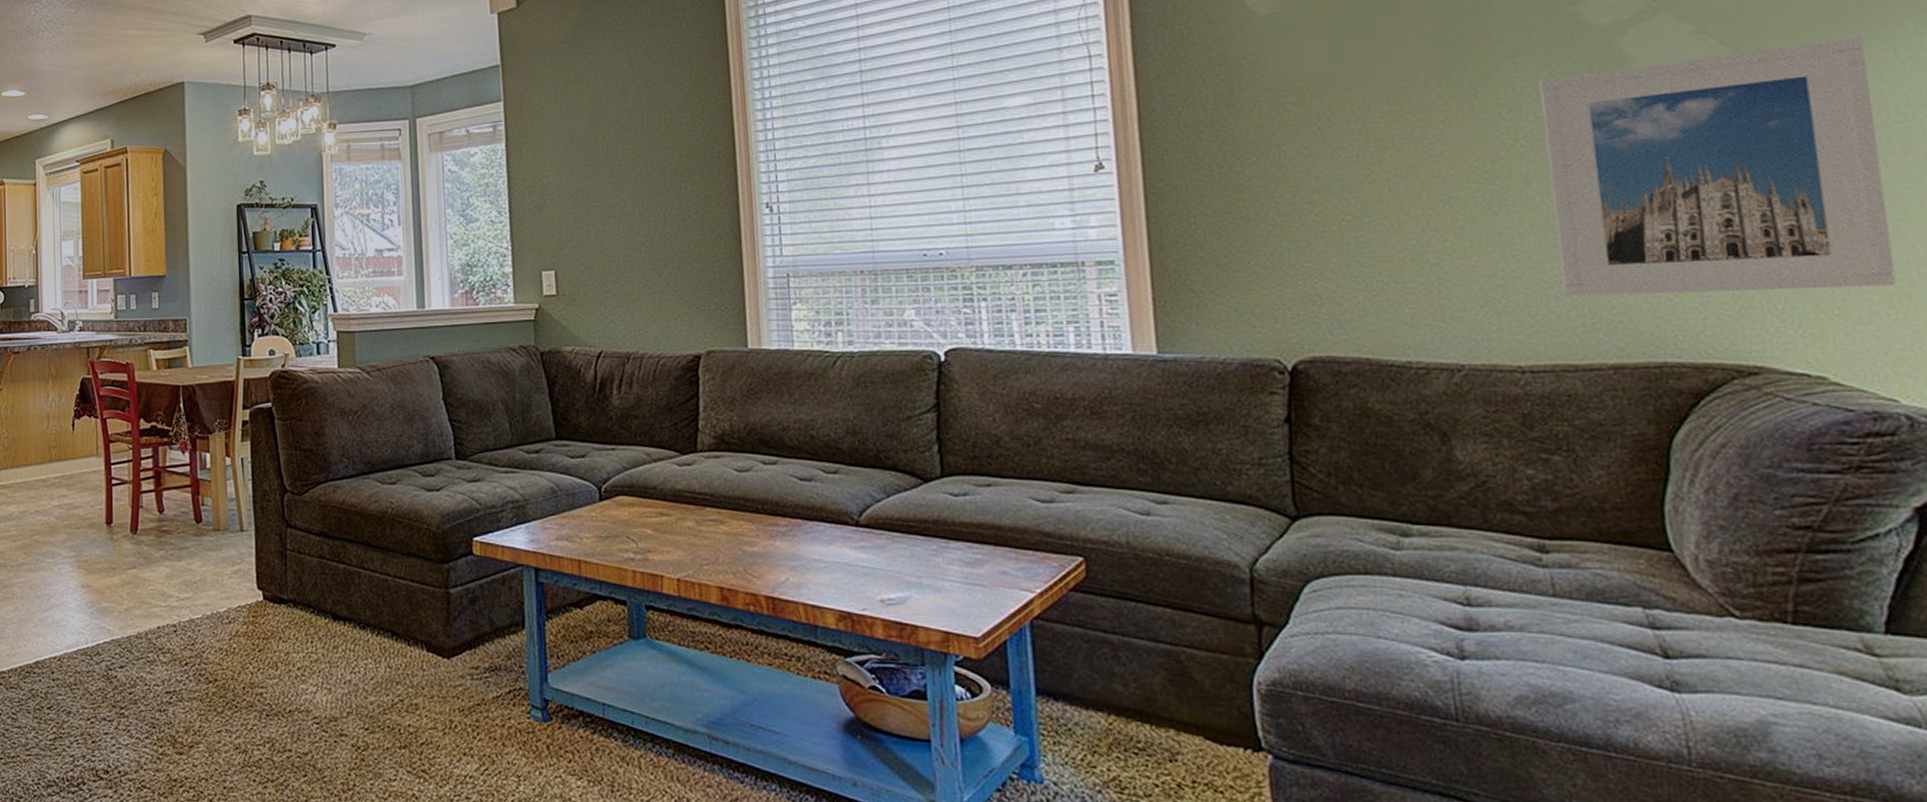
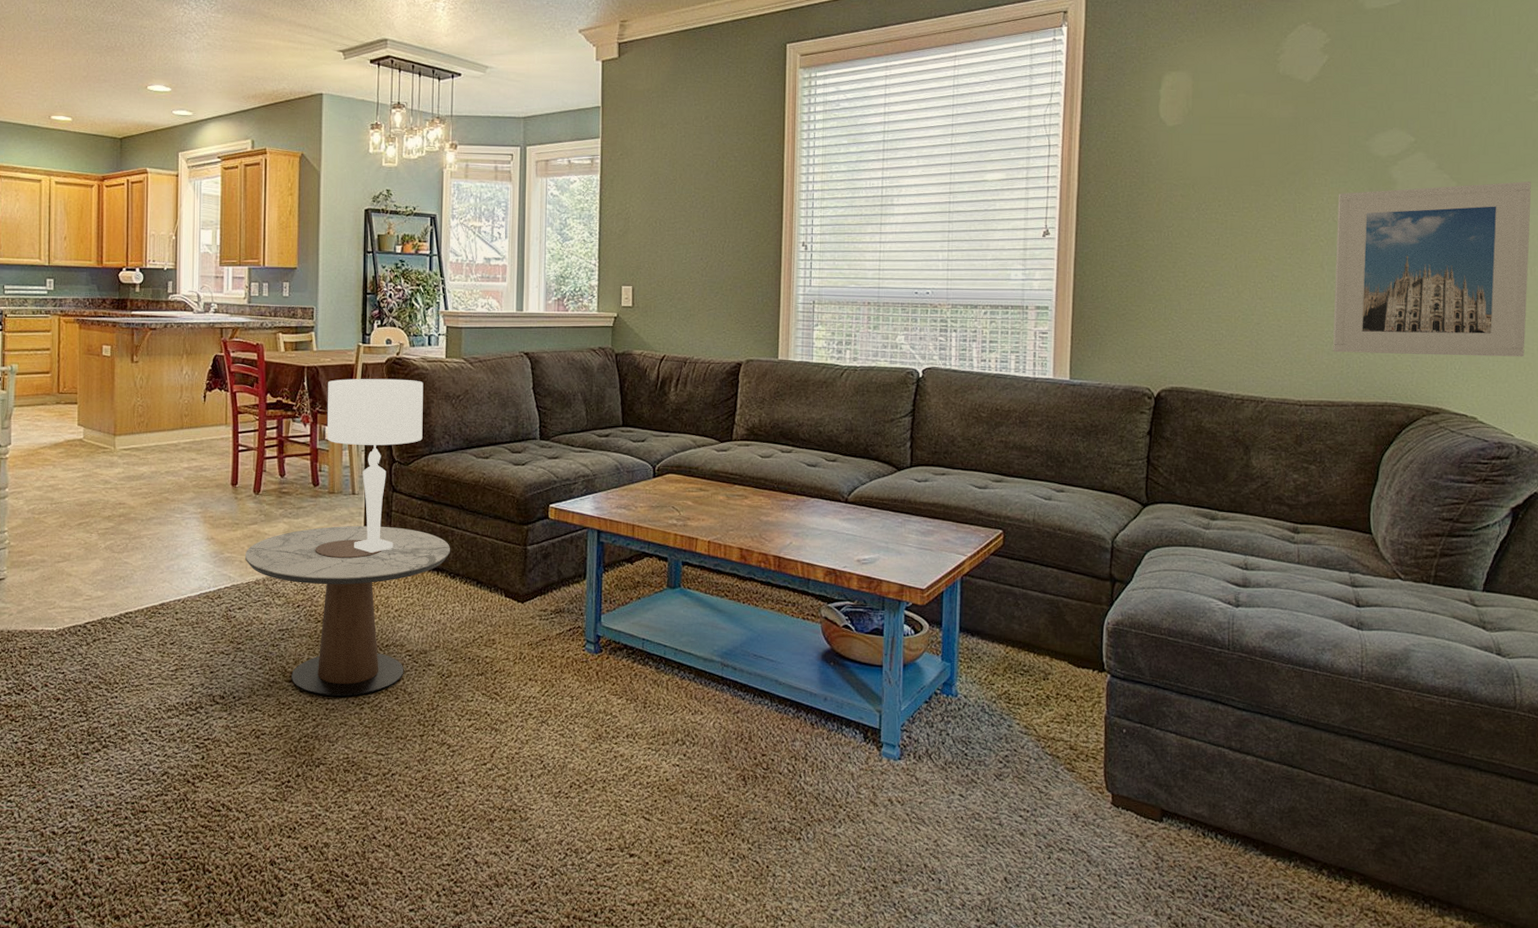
side table: none [124,567,357,773] -> present [244,525,450,697]
table lamp: none [207,395,317,600] -> present [327,378,423,553]

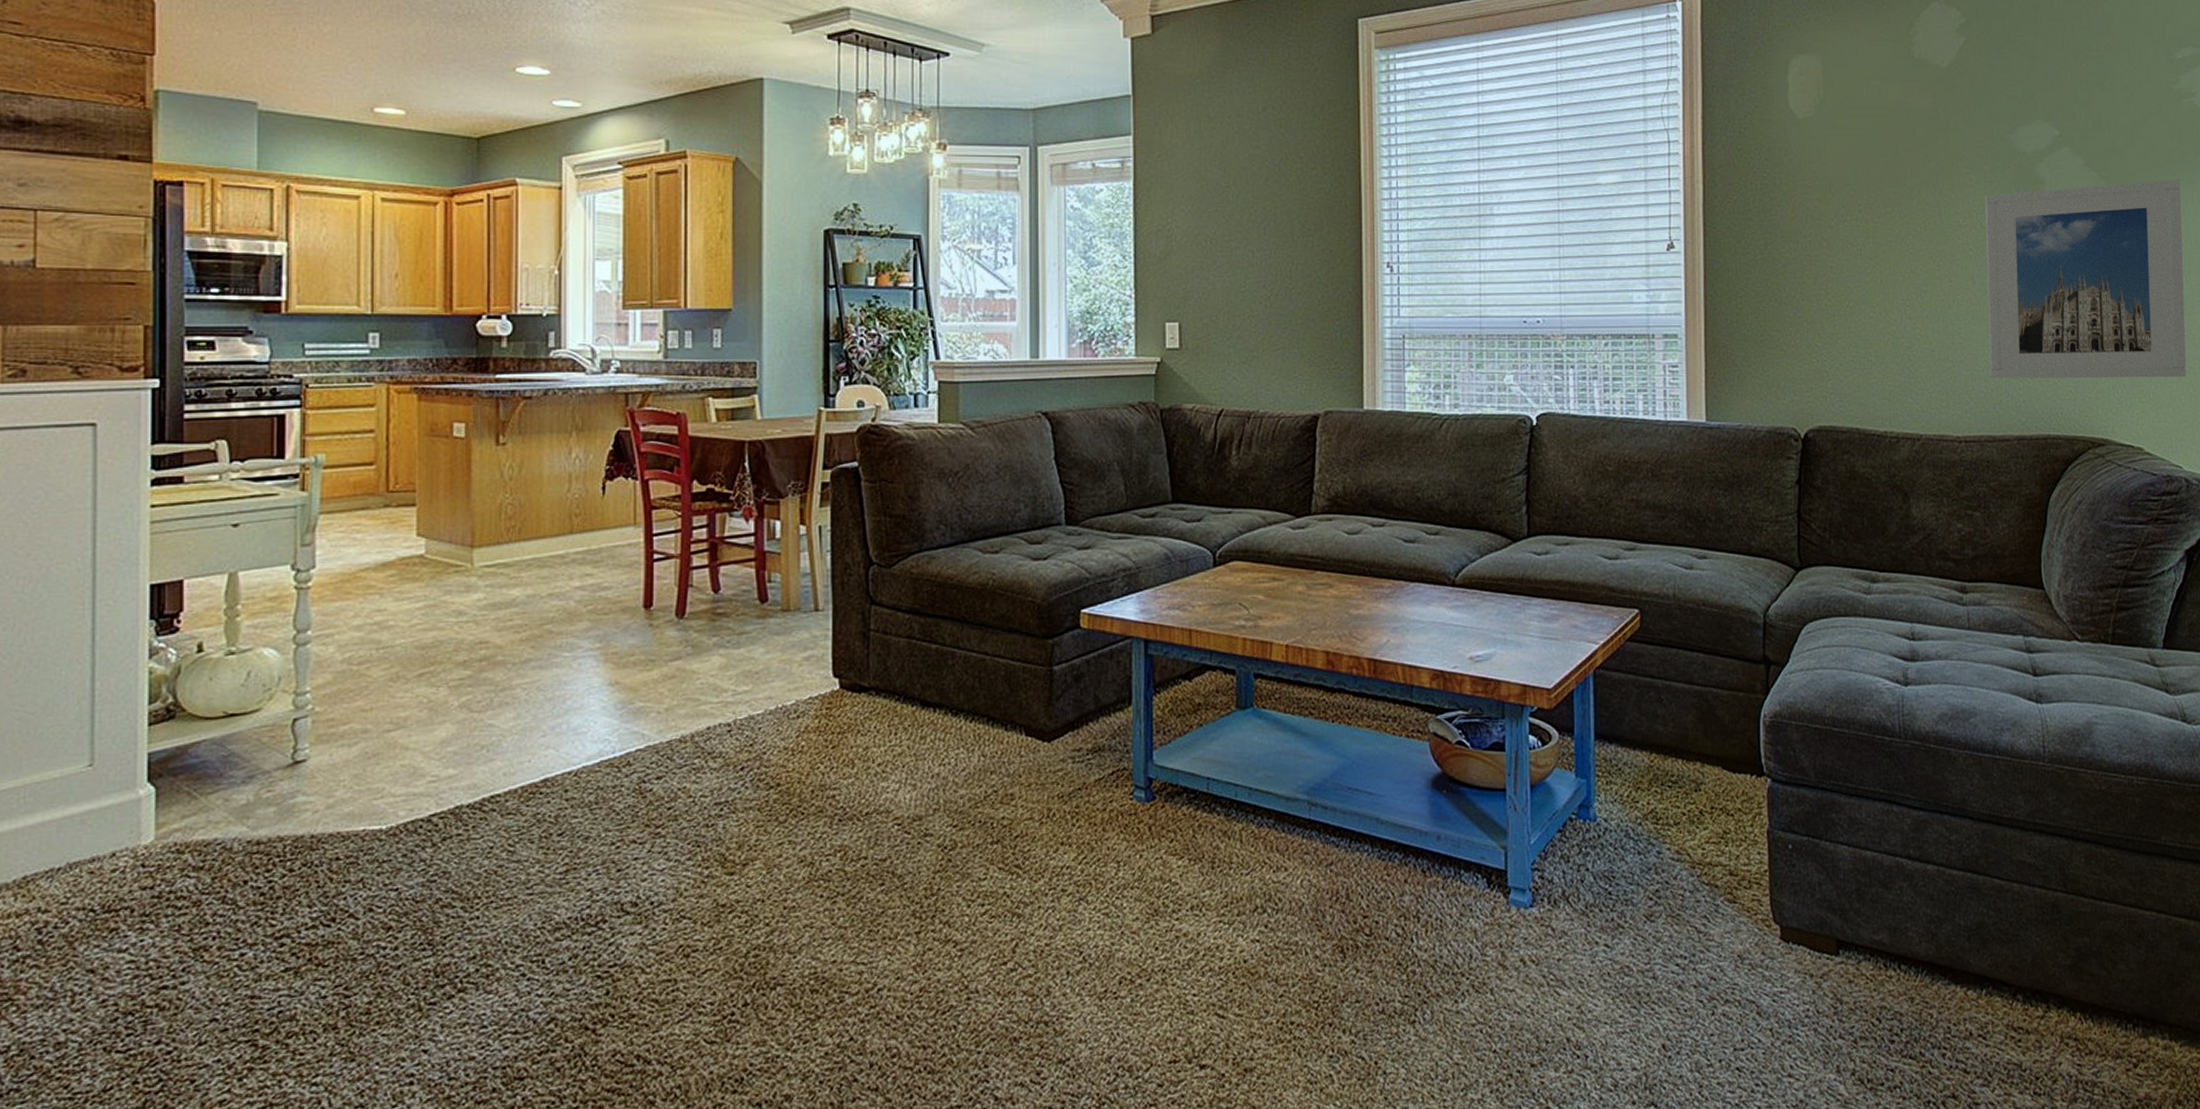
side table: present [244,525,450,697] -> none [664,651,950,890]
table lamp: present [327,378,423,553] -> none [778,453,910,689]

